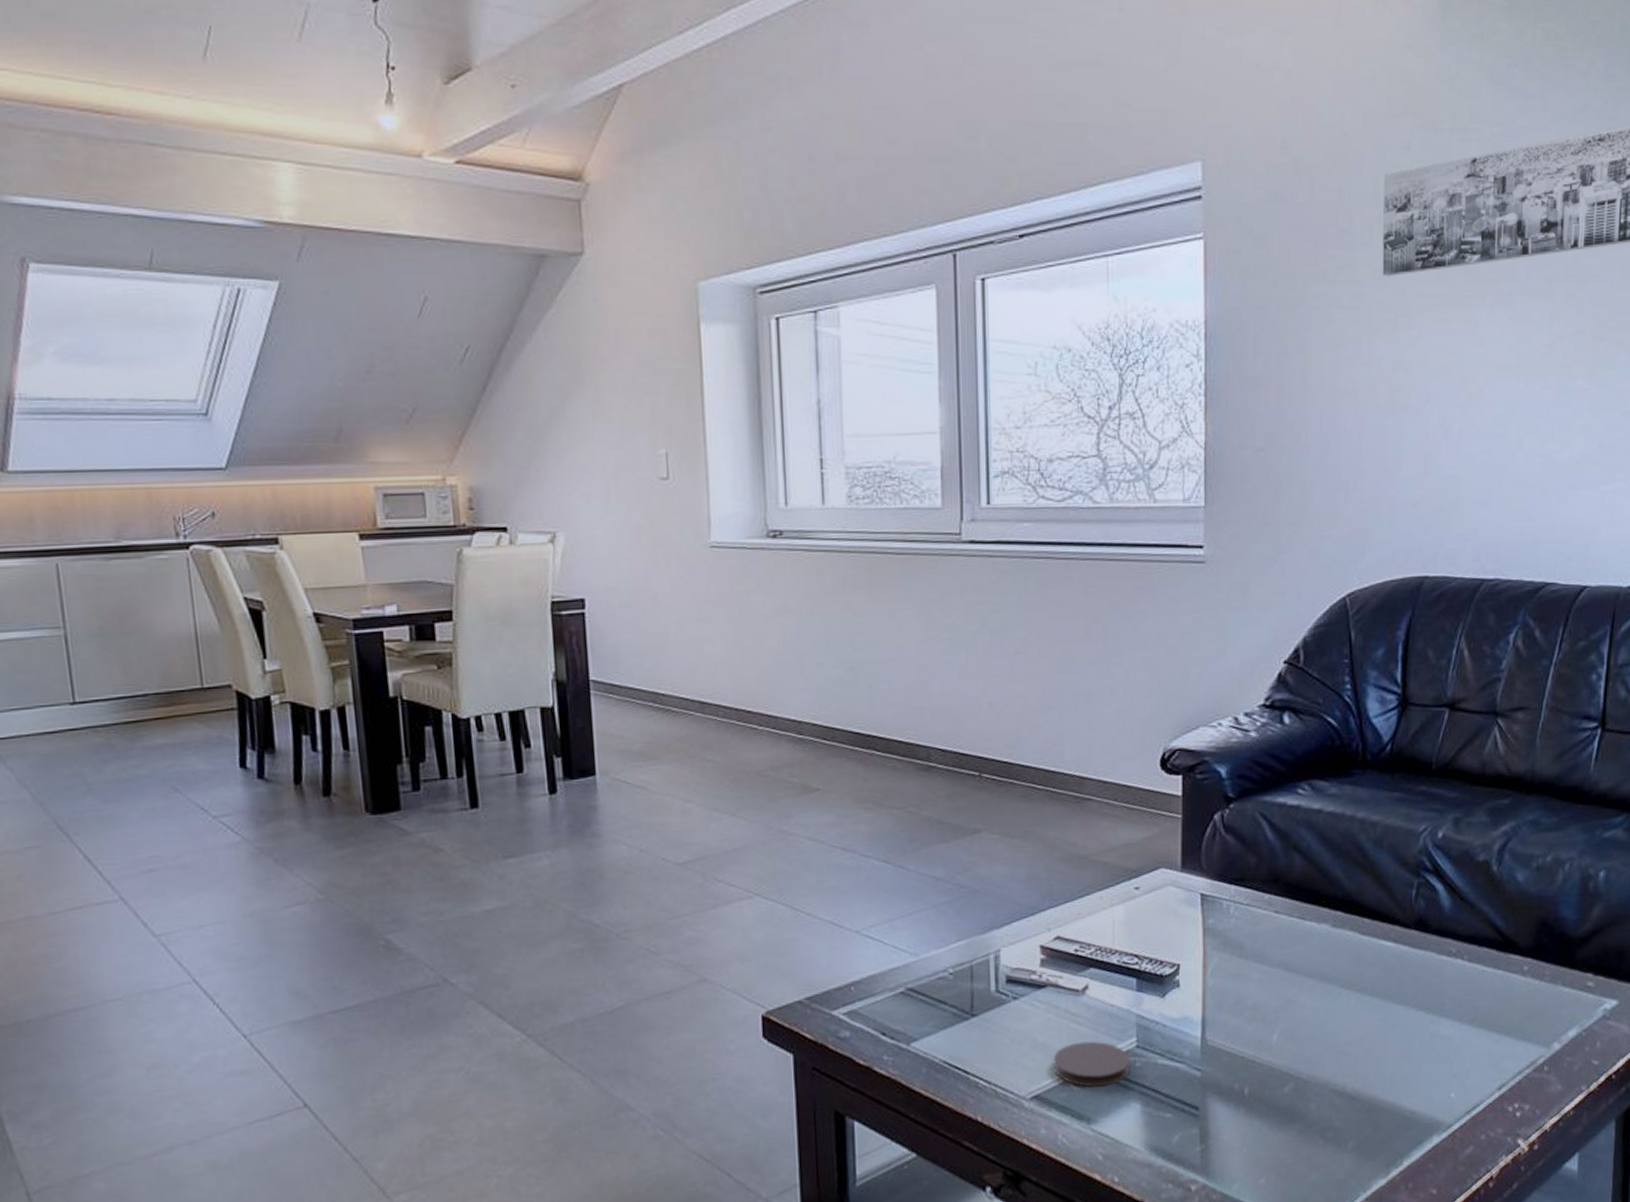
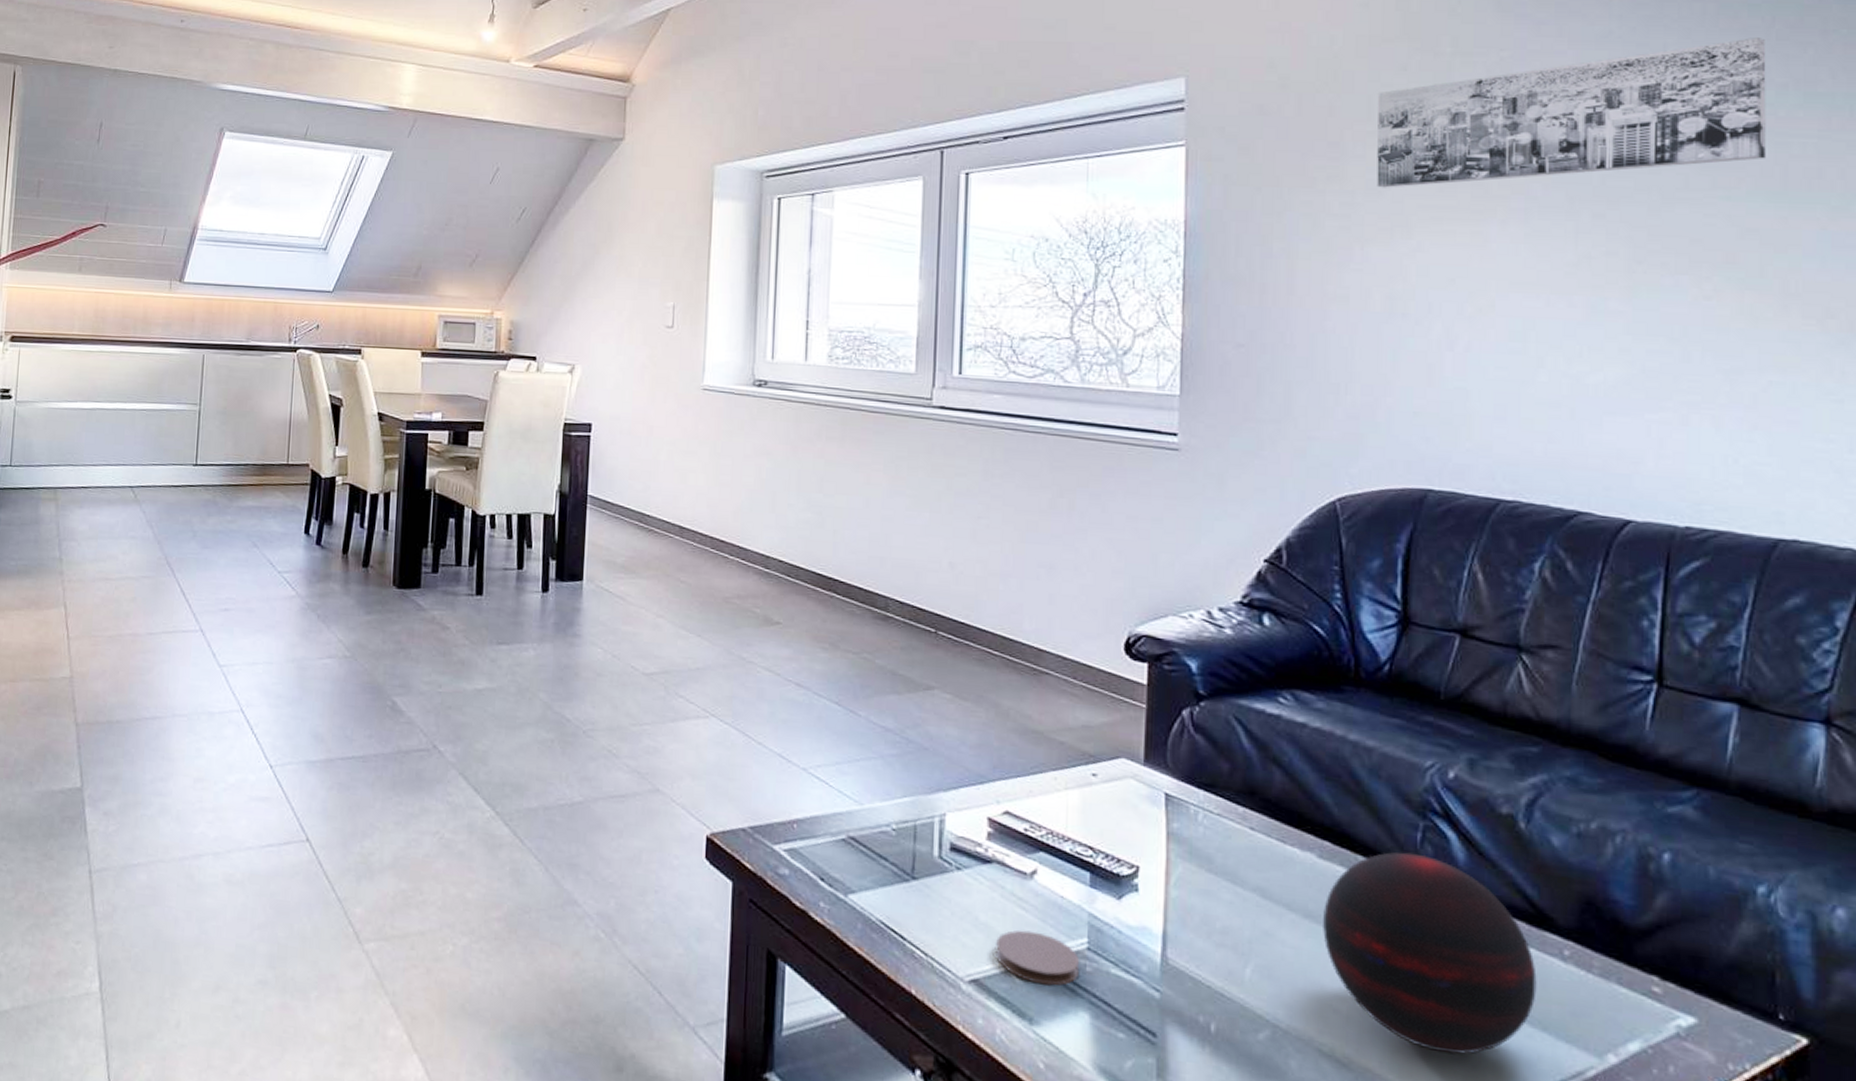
decorative orb: none [1336,908,1503,1071] -> present [1323,851,1537,1056]

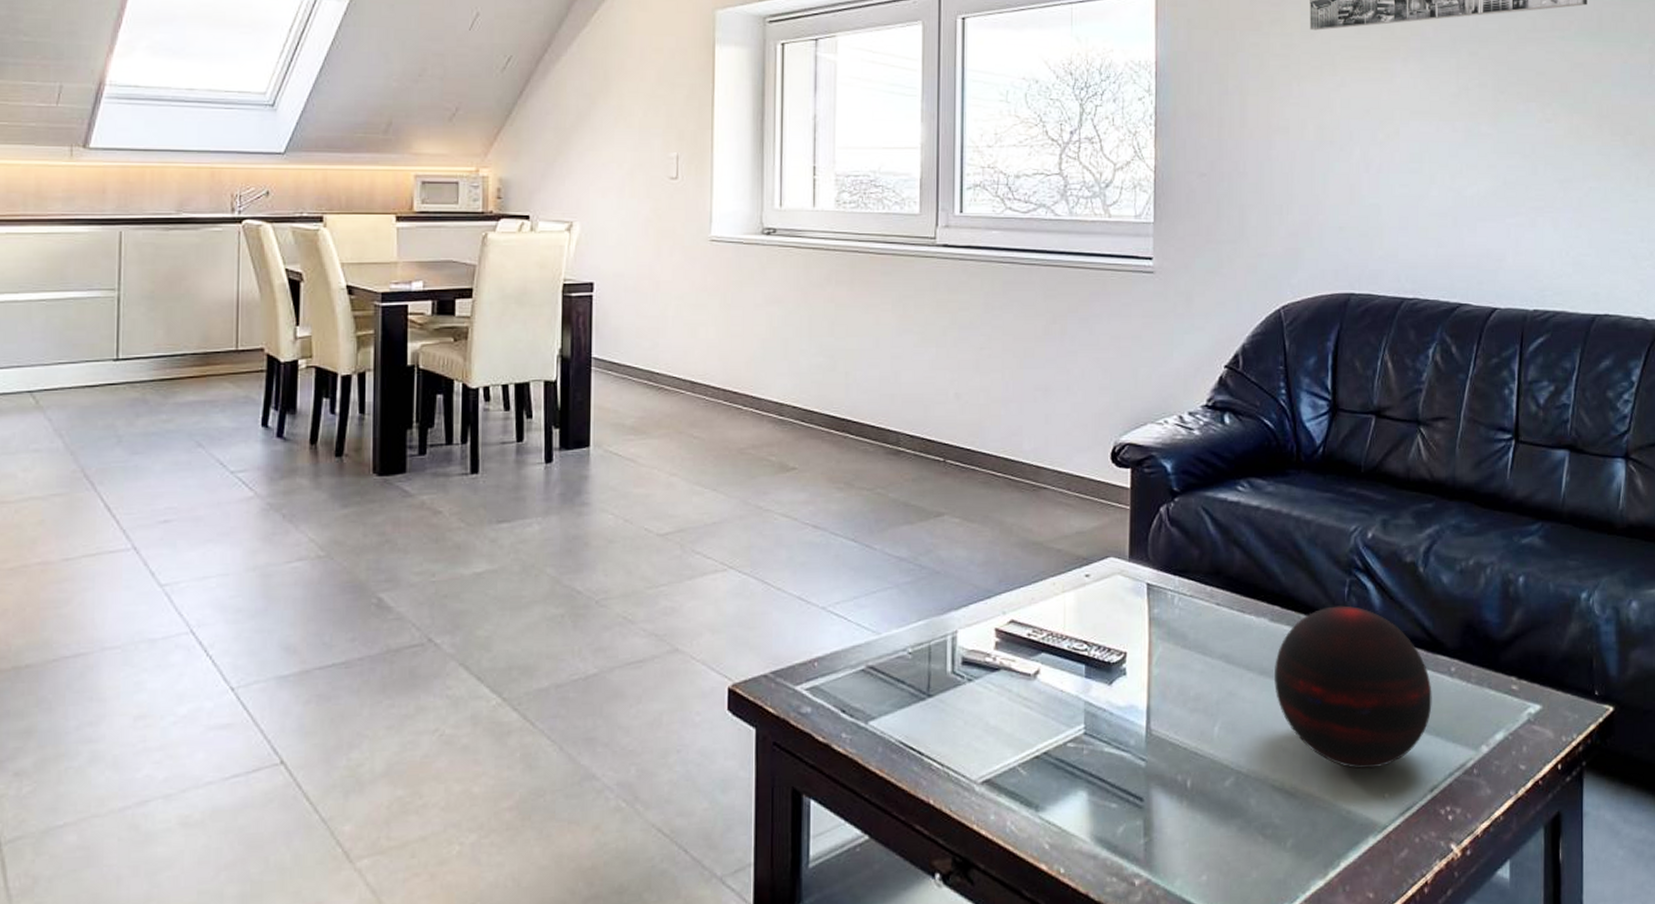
coaster: present [996,930,1080,986] -> none [1005,726,1078,774]

